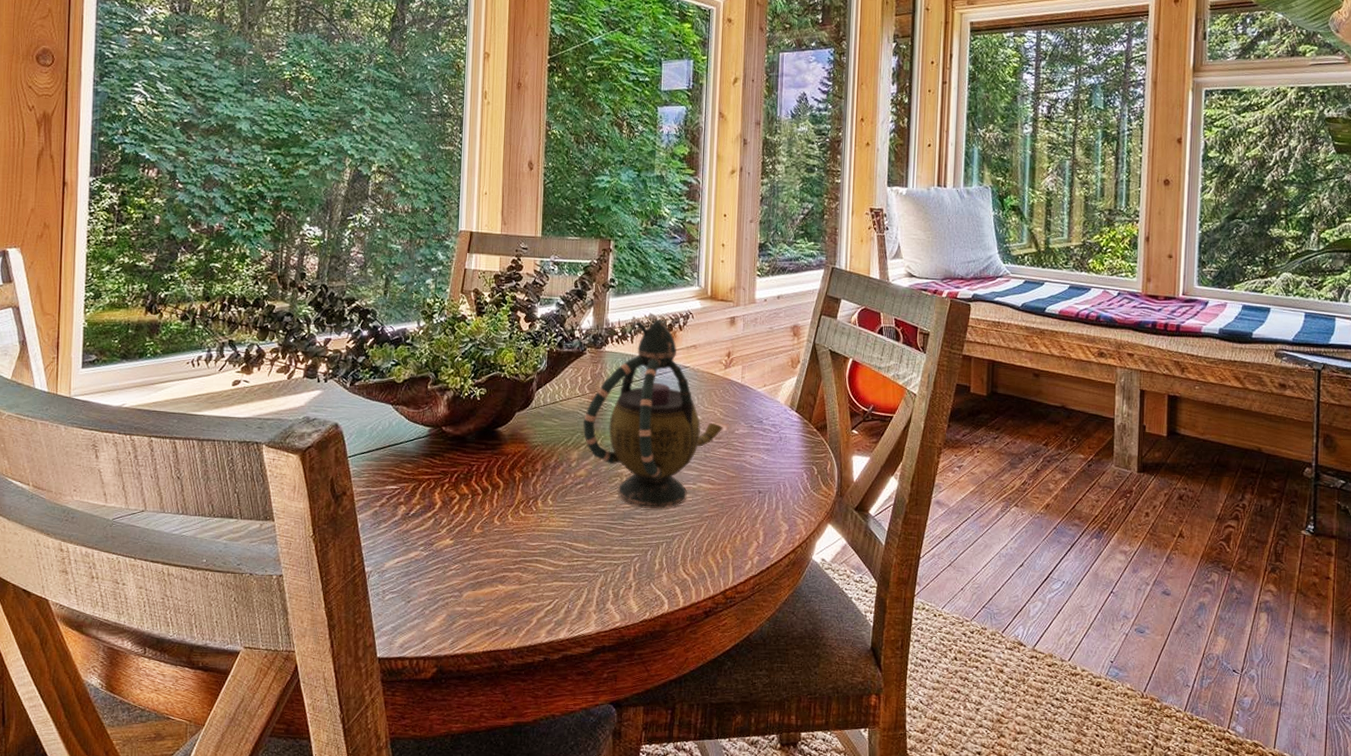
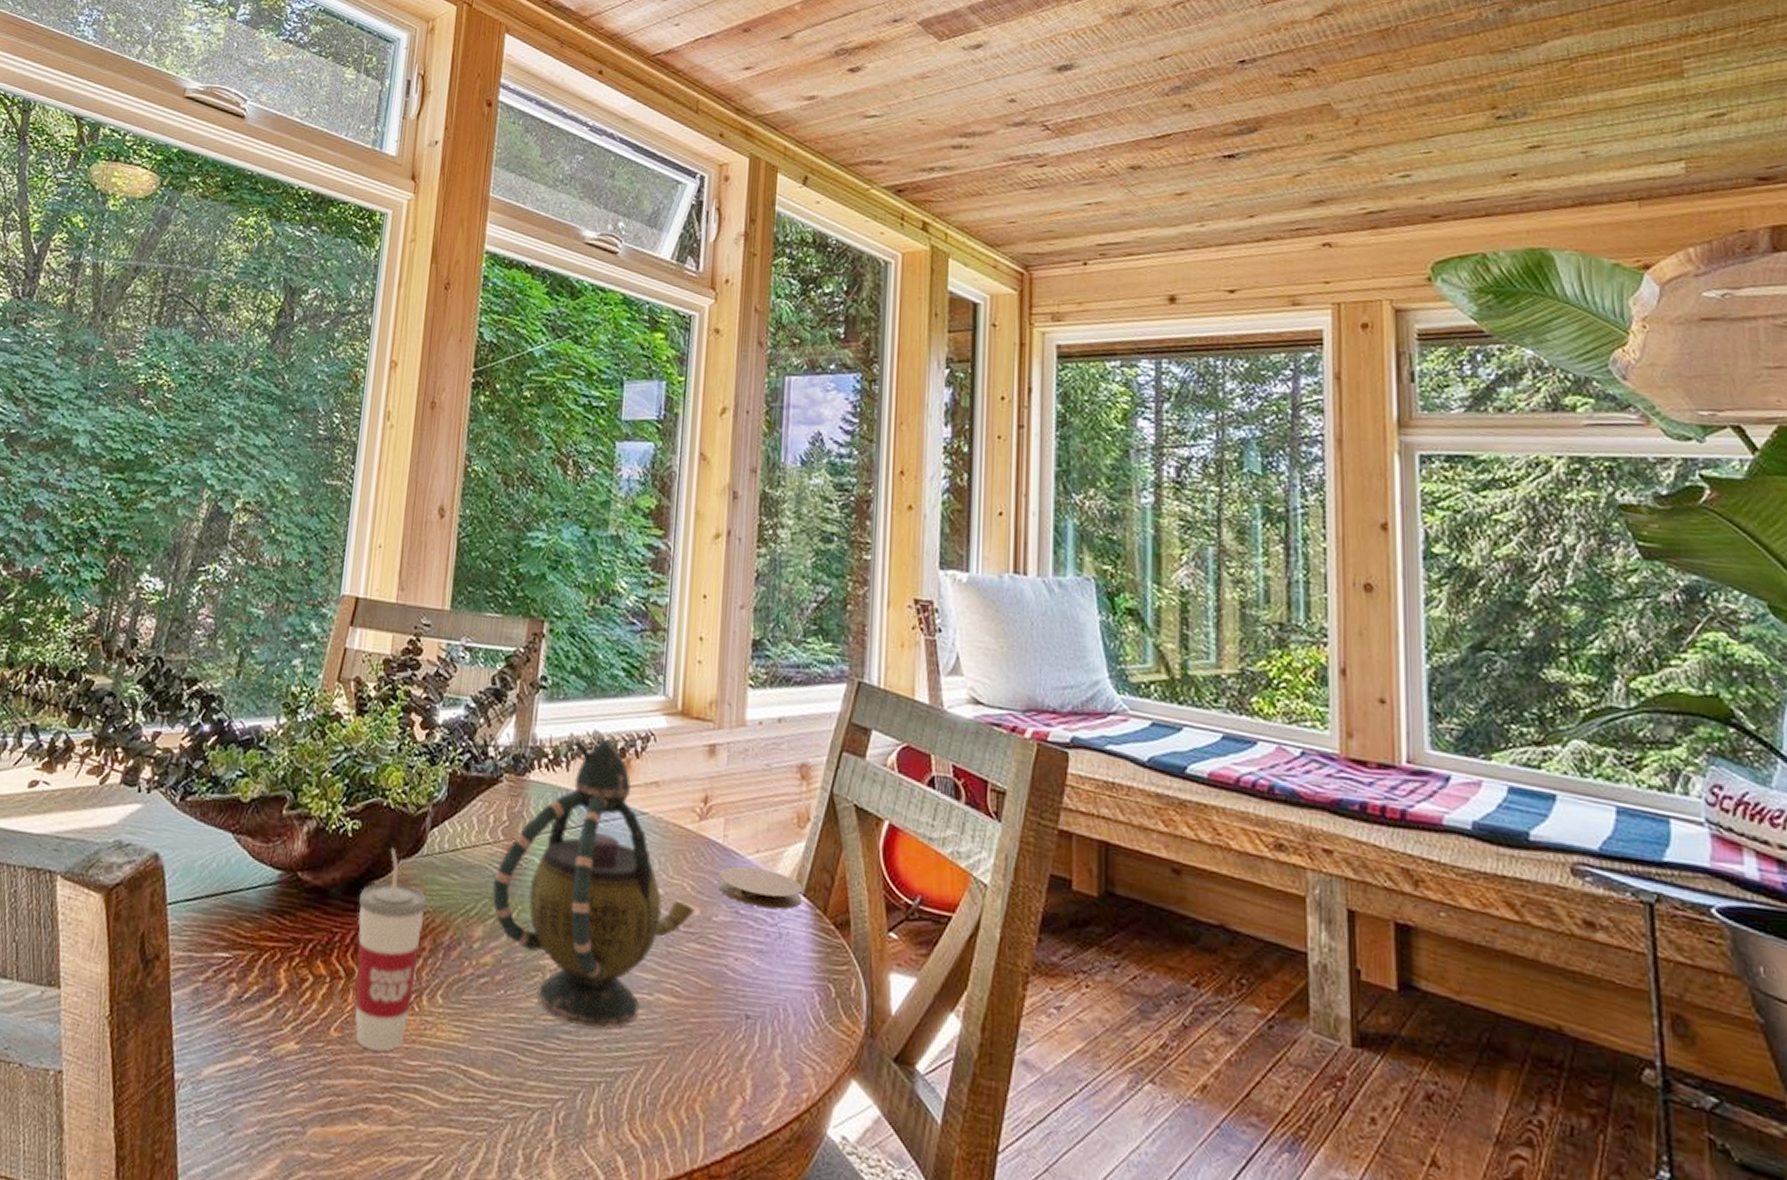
cup: none [488,405,537,540] -> present [355,848,427,1052]
coaster: none [738,396,796,422] -> present [718,866,803,910]

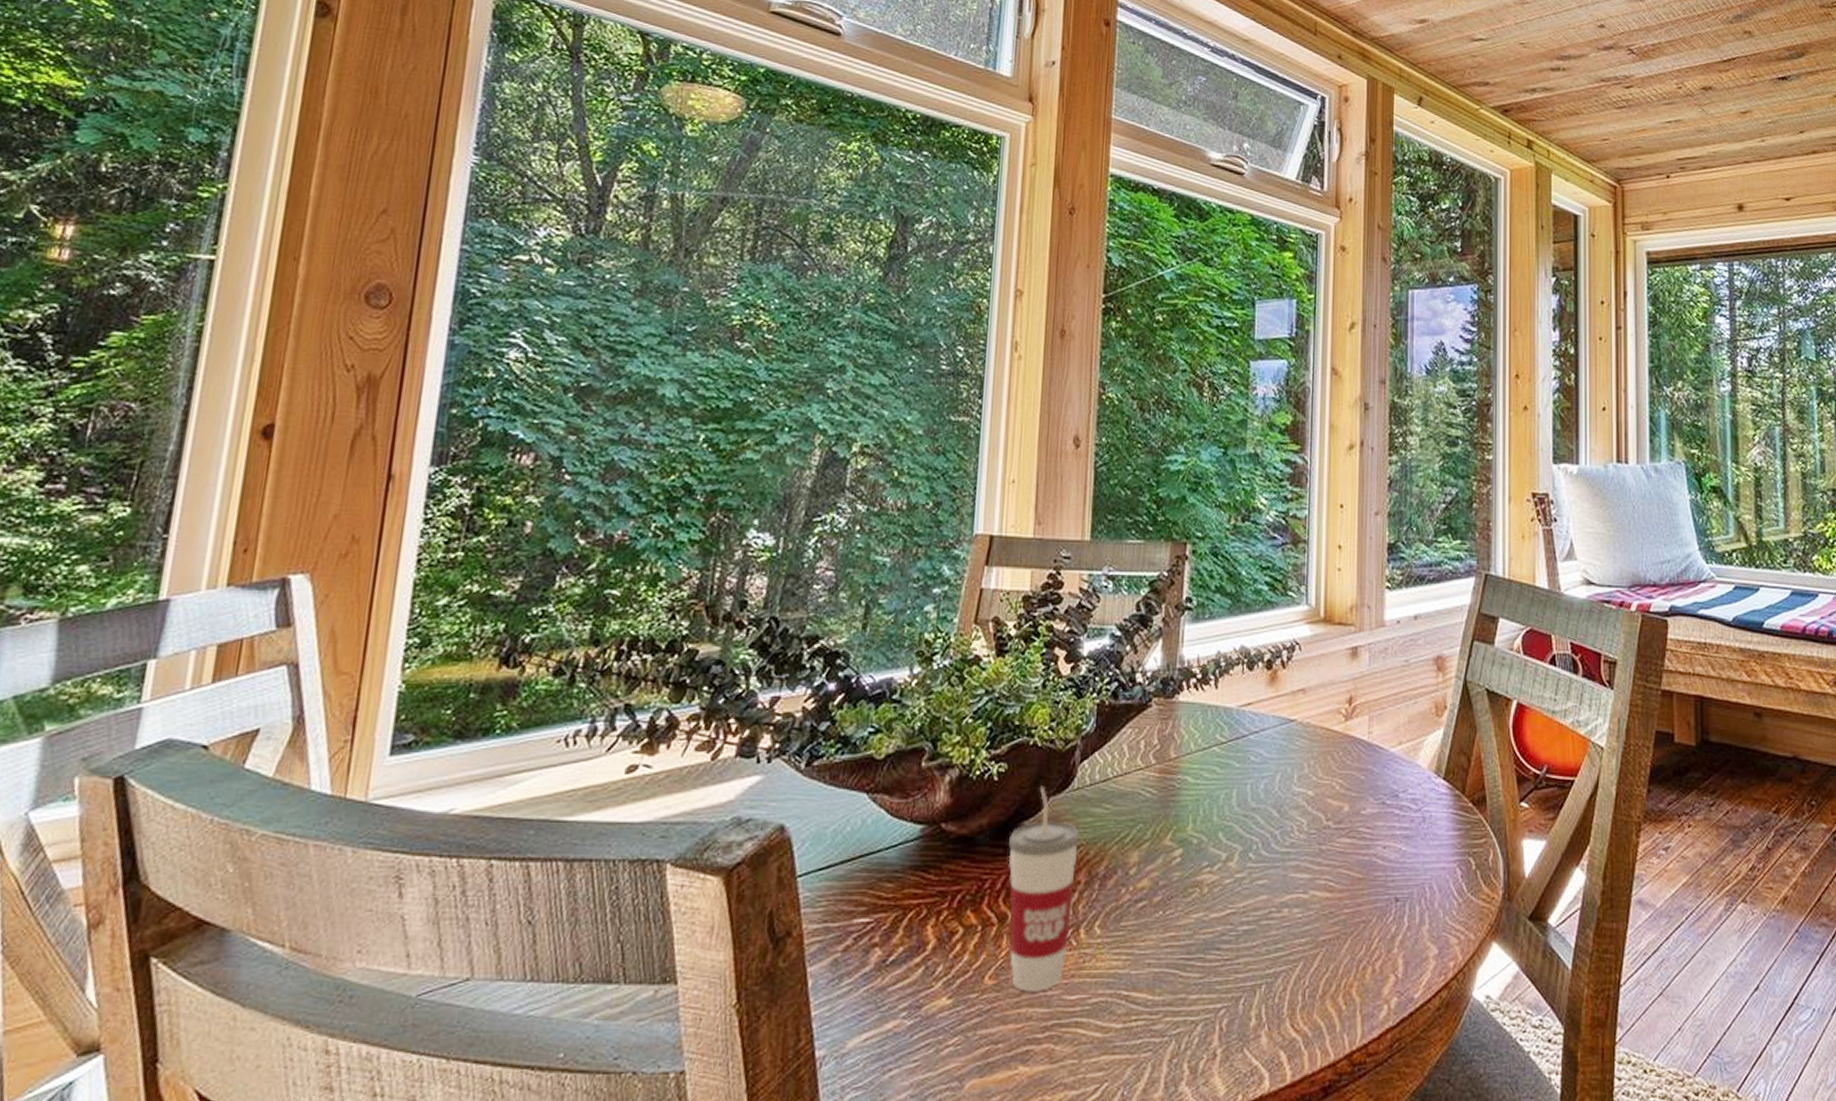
teapot: present [491,739,694,1028] -> none [1145,653,1343,934]
coaster: present [718,866,803,910] -> none [1364,760,1443,795]

